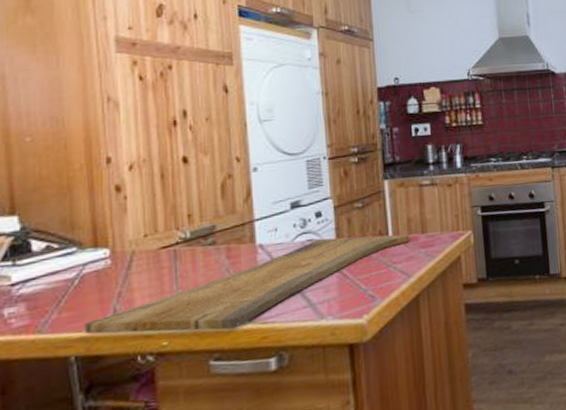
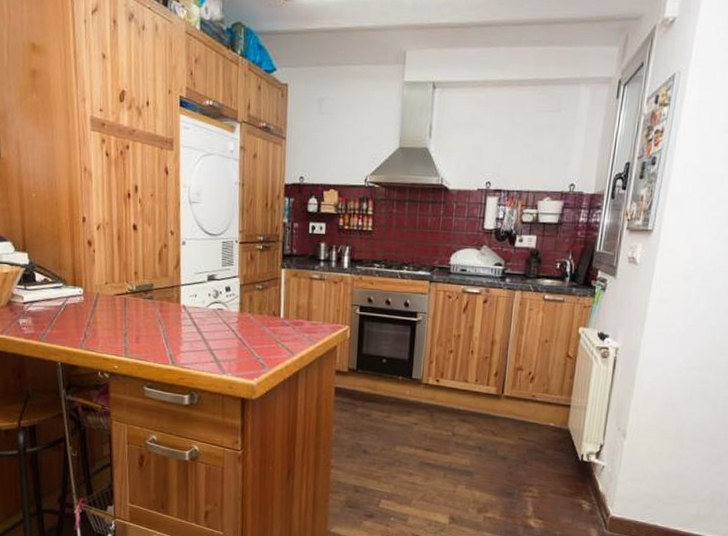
cutting board: present [84,234,410,334] -> none [67,309,297,367]

